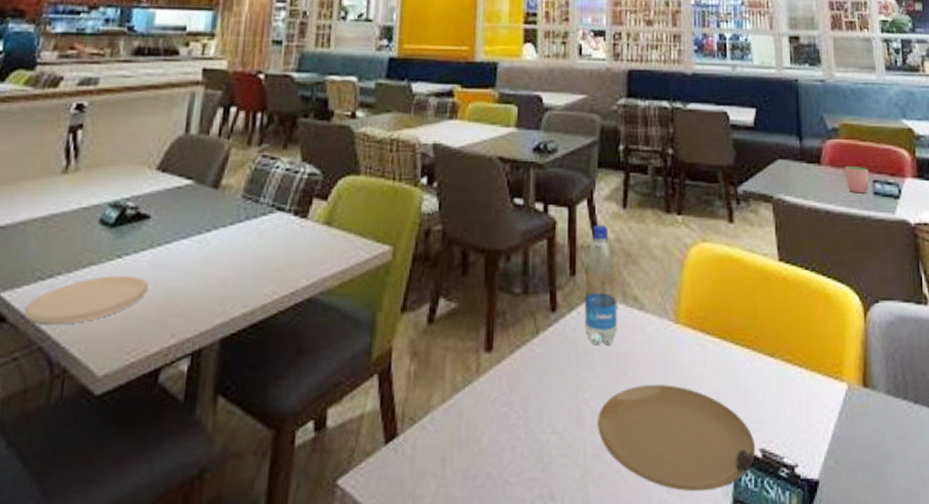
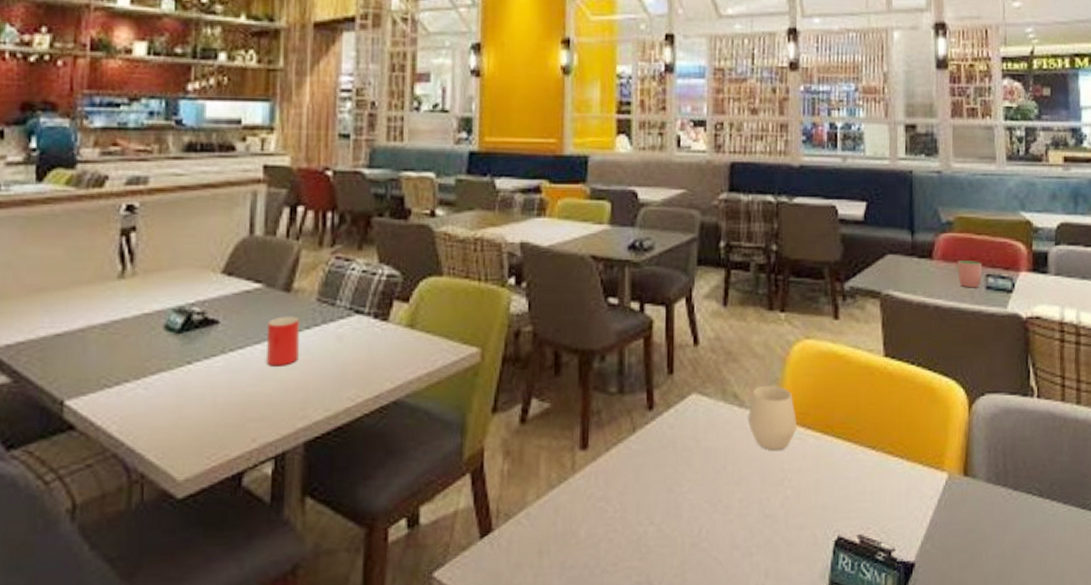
plate: present [24,275,149,326] -> none [93,381,224,432]
cup: none [191,212,225,262] -> present [267,316,299,366]
bottle: present [584,225,617,346] -> none [682,323,717,442]
plate: present [598,385,756,492] -> none [696,477,854,576]
cup: none [648,288,696,356] -> present [748,385,797,450]

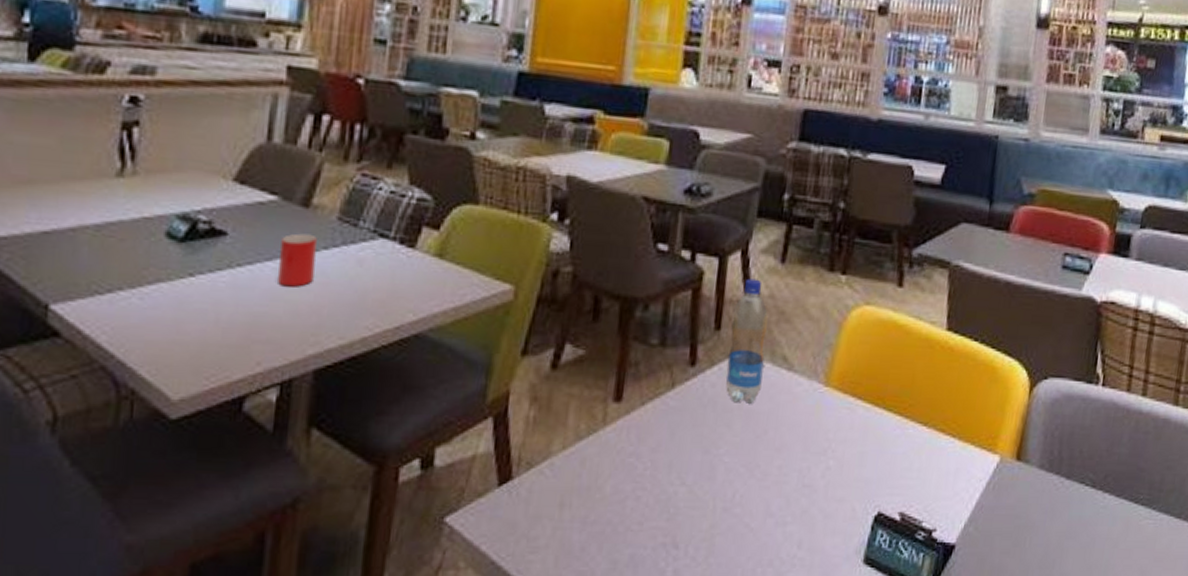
bottle: none [682,323,717,442] -> present [725,278,768,404]
cup: present [748,385,797,450] -> none [795,349,847,419]
cup: present [956,261,982,288] -> none [1033,236,1061,267]

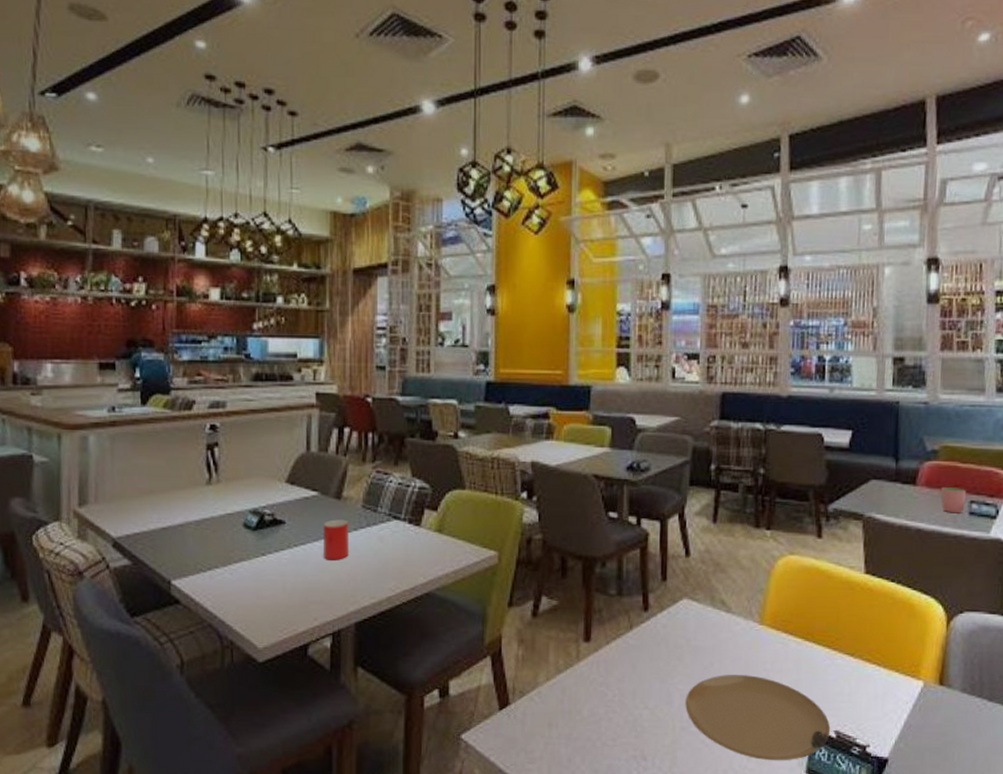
bottle: present [725,278,768,404] -> none [674,537,706,641]
plate: none [730,445,895,549] -> present [685,675,831,761]
cup: none [1033,236,1061,267] -> present [940,487,966,514]

